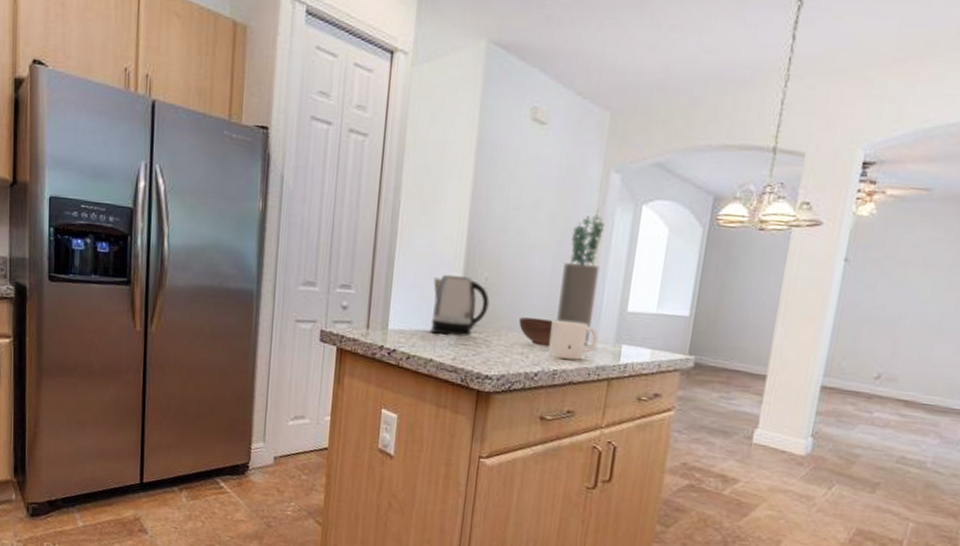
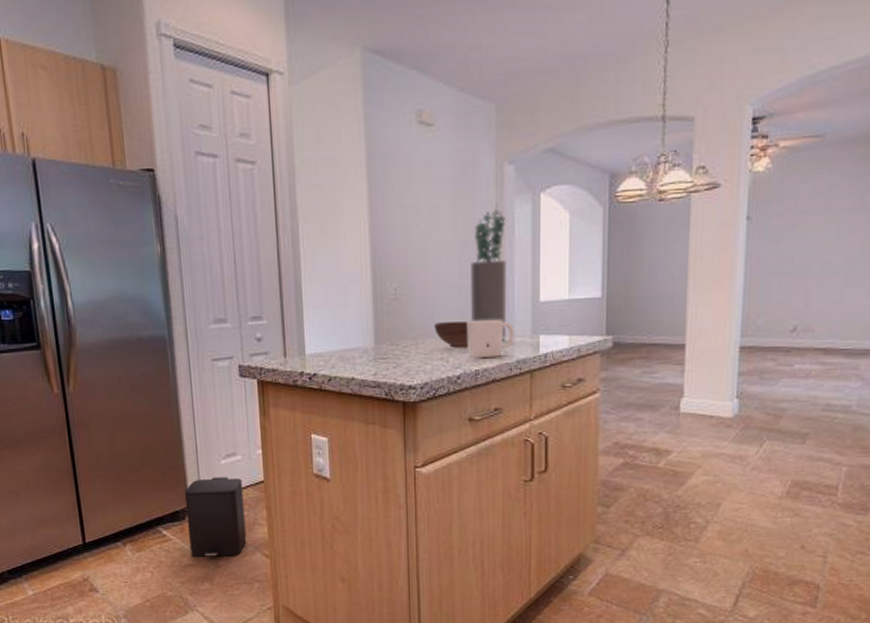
pedal bin: none [244,436,307,519] -> present [184,476,247,557]
kettle: present [430,273,490,337] -> none [343,288,402,352]

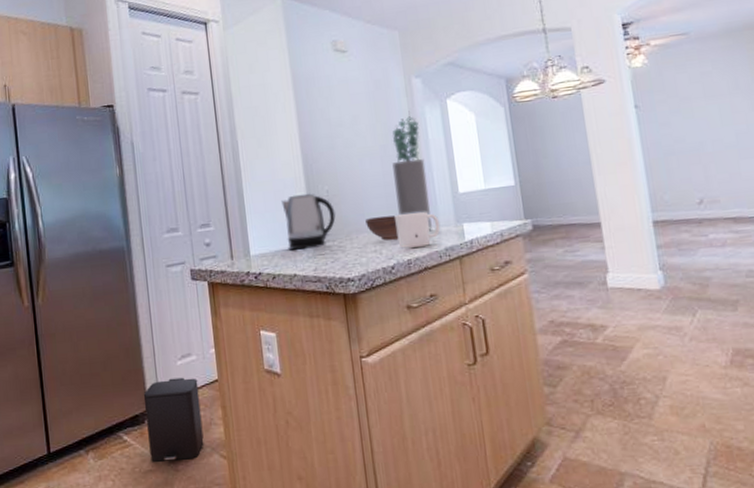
kettle: none [343,288,402,352] -> present [281,192,336,250]

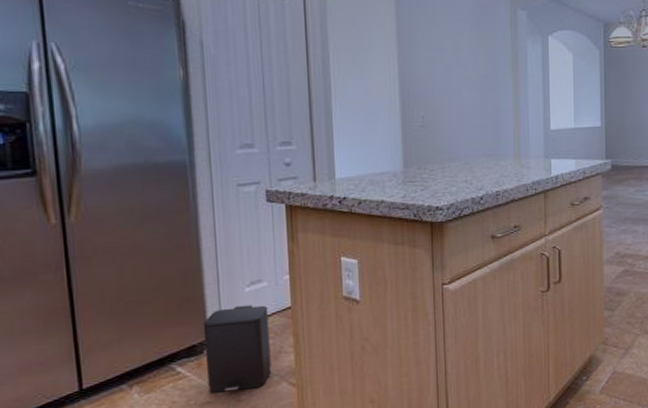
kettle: present [281,192,336,250] -> none [373,116,429,176]
bowl: present [365,215,399,242] -> none [459,147,490,172]
vase: present [392,111,432,230] -> none [490,43,523,164]
mug: present [395,211,441,248] -> none [488,145,530,180]

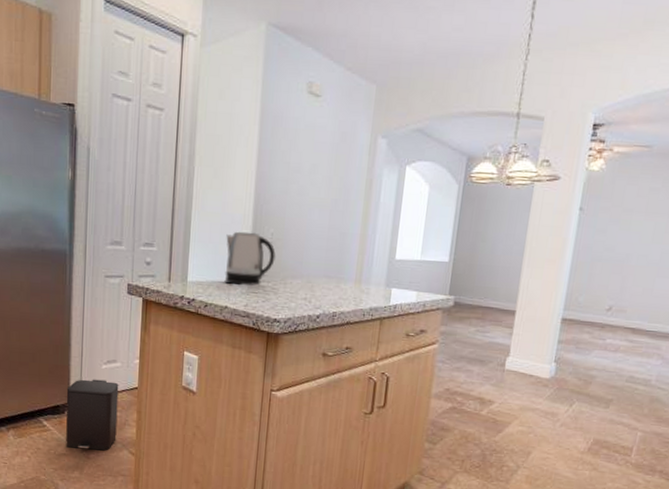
kettle: none [373,116,429,176] -> present [224,230,276,286]

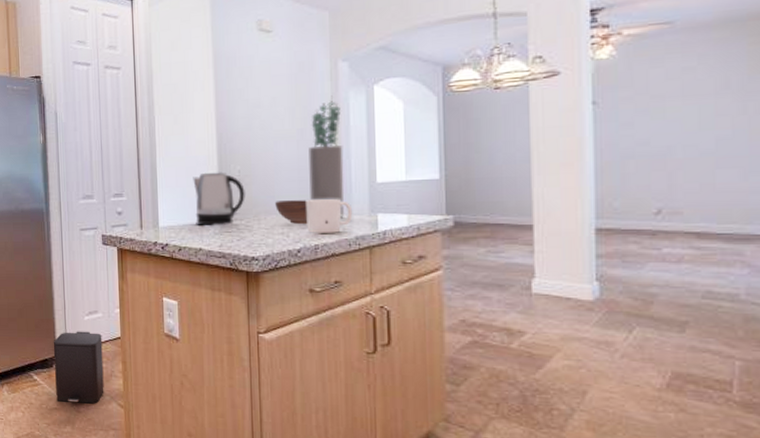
bowl: none [302,267,332,293] -> present [275,200,308,225]
mug: none [328,268,371,303] -> present [306,198,353,233]
vase: none [335,170,374,289] -> present [309,95,345,217]

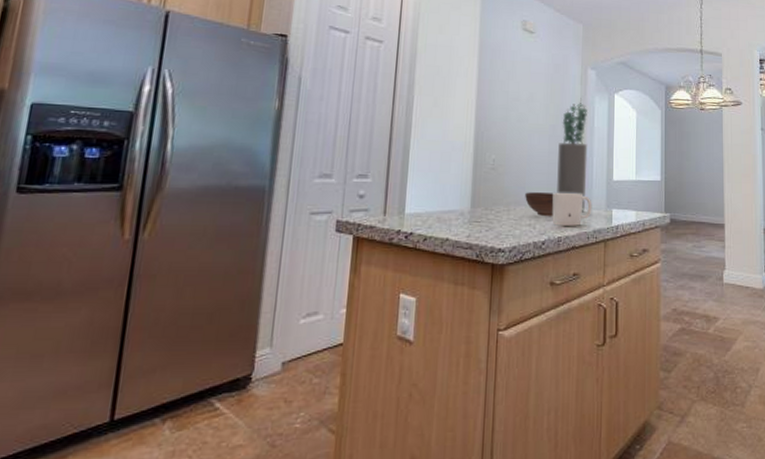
pedal bin: present [53,331,104,404] -> none [244,338,320,435]
kettle: present [193,170,245,225] -> none [445,157,498,214]

